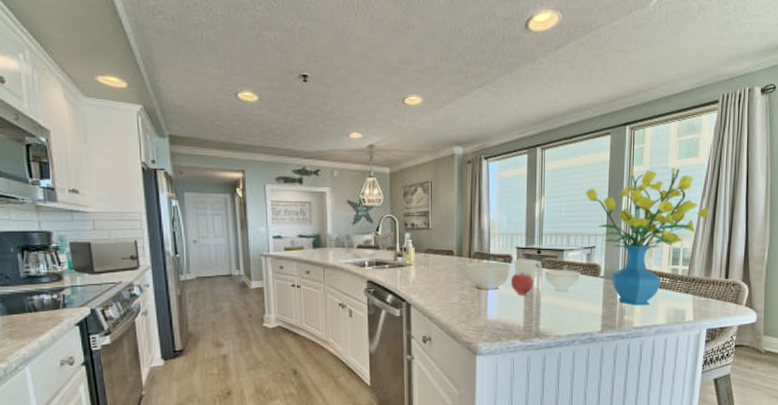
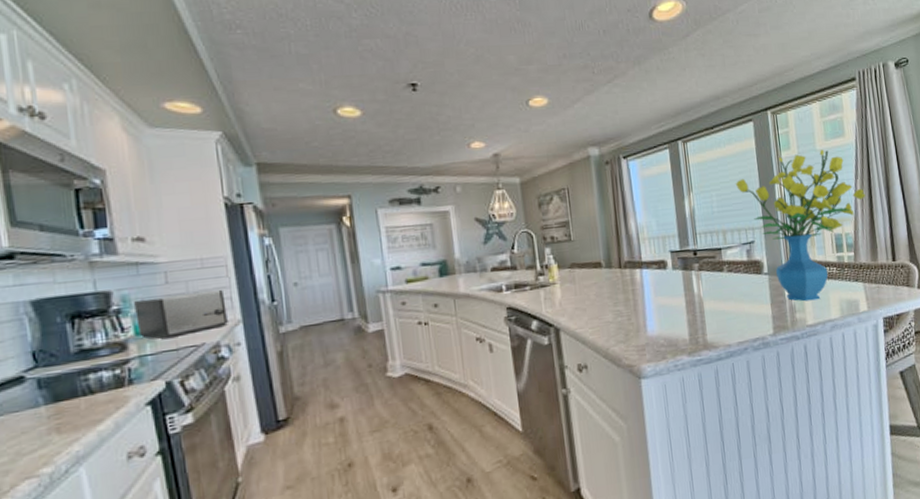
bowl: present [465,261,510,290] -> none [616,269,667,303]
fruit: present [511,272,534,295] -> none [669,278,694,304]
mug: present [514,259,542,281] -> none [669,262,701,287]
bowl: present [545,269,581,292] -> none [704,269,743,296]

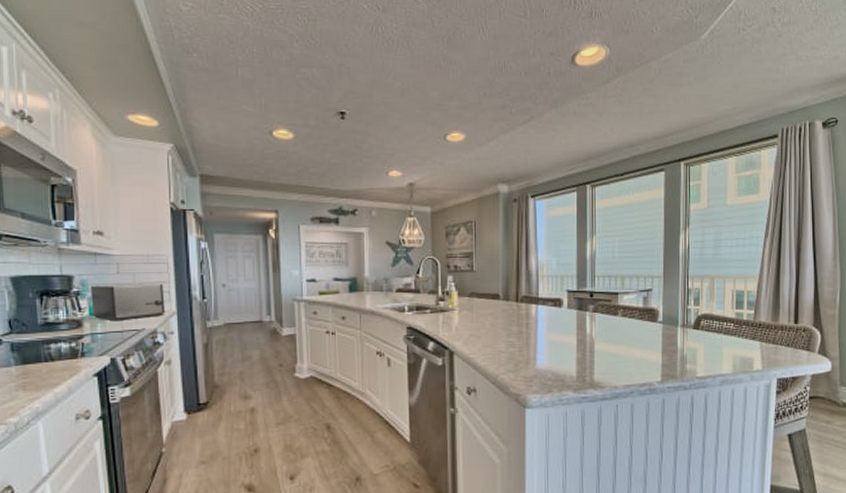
bouquet: present [735,149,865,302] -> none [639,205,773,354]

